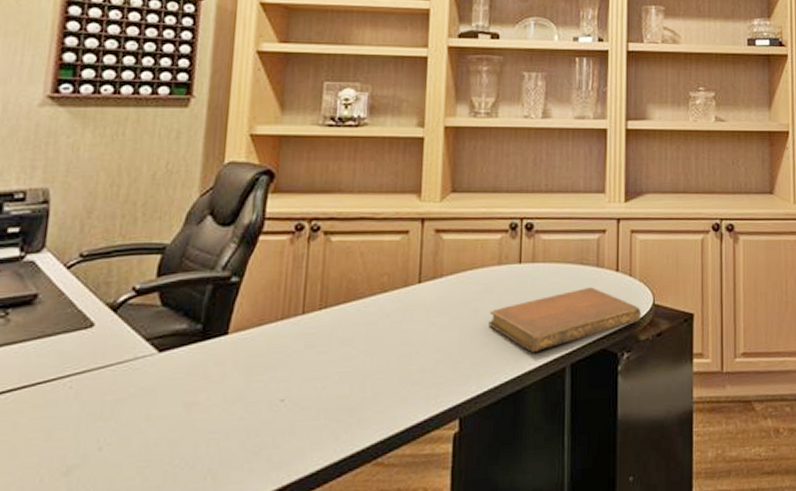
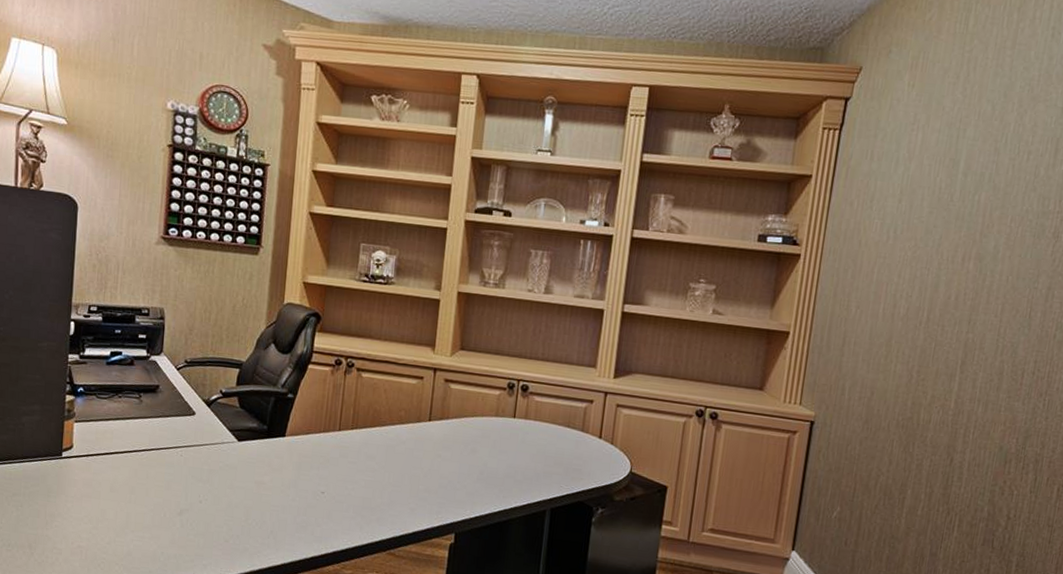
notebook: present [489,287,641,353] -> none [484,447,618,494]

